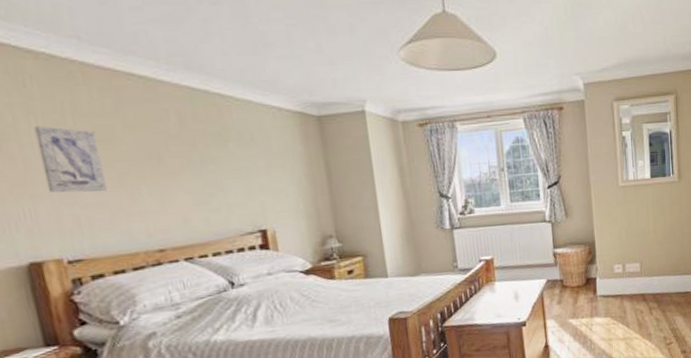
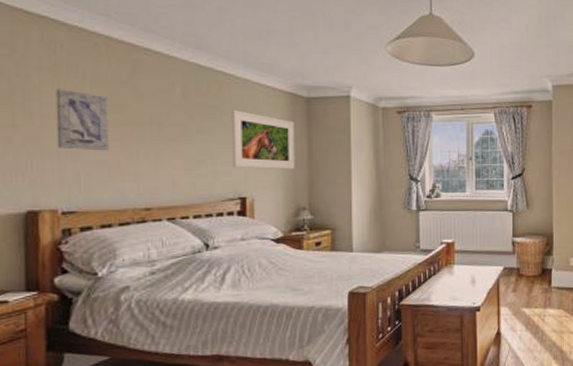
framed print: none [236,136,315,199] -> present [232,111,295,169]

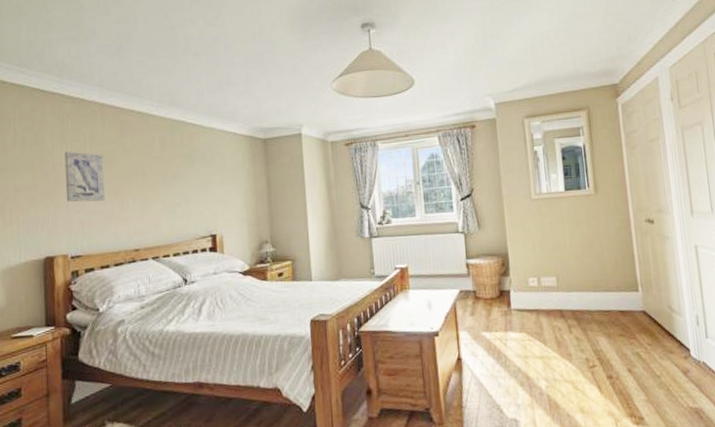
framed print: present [232,111,295,169] -> none [201,156,257,208]

